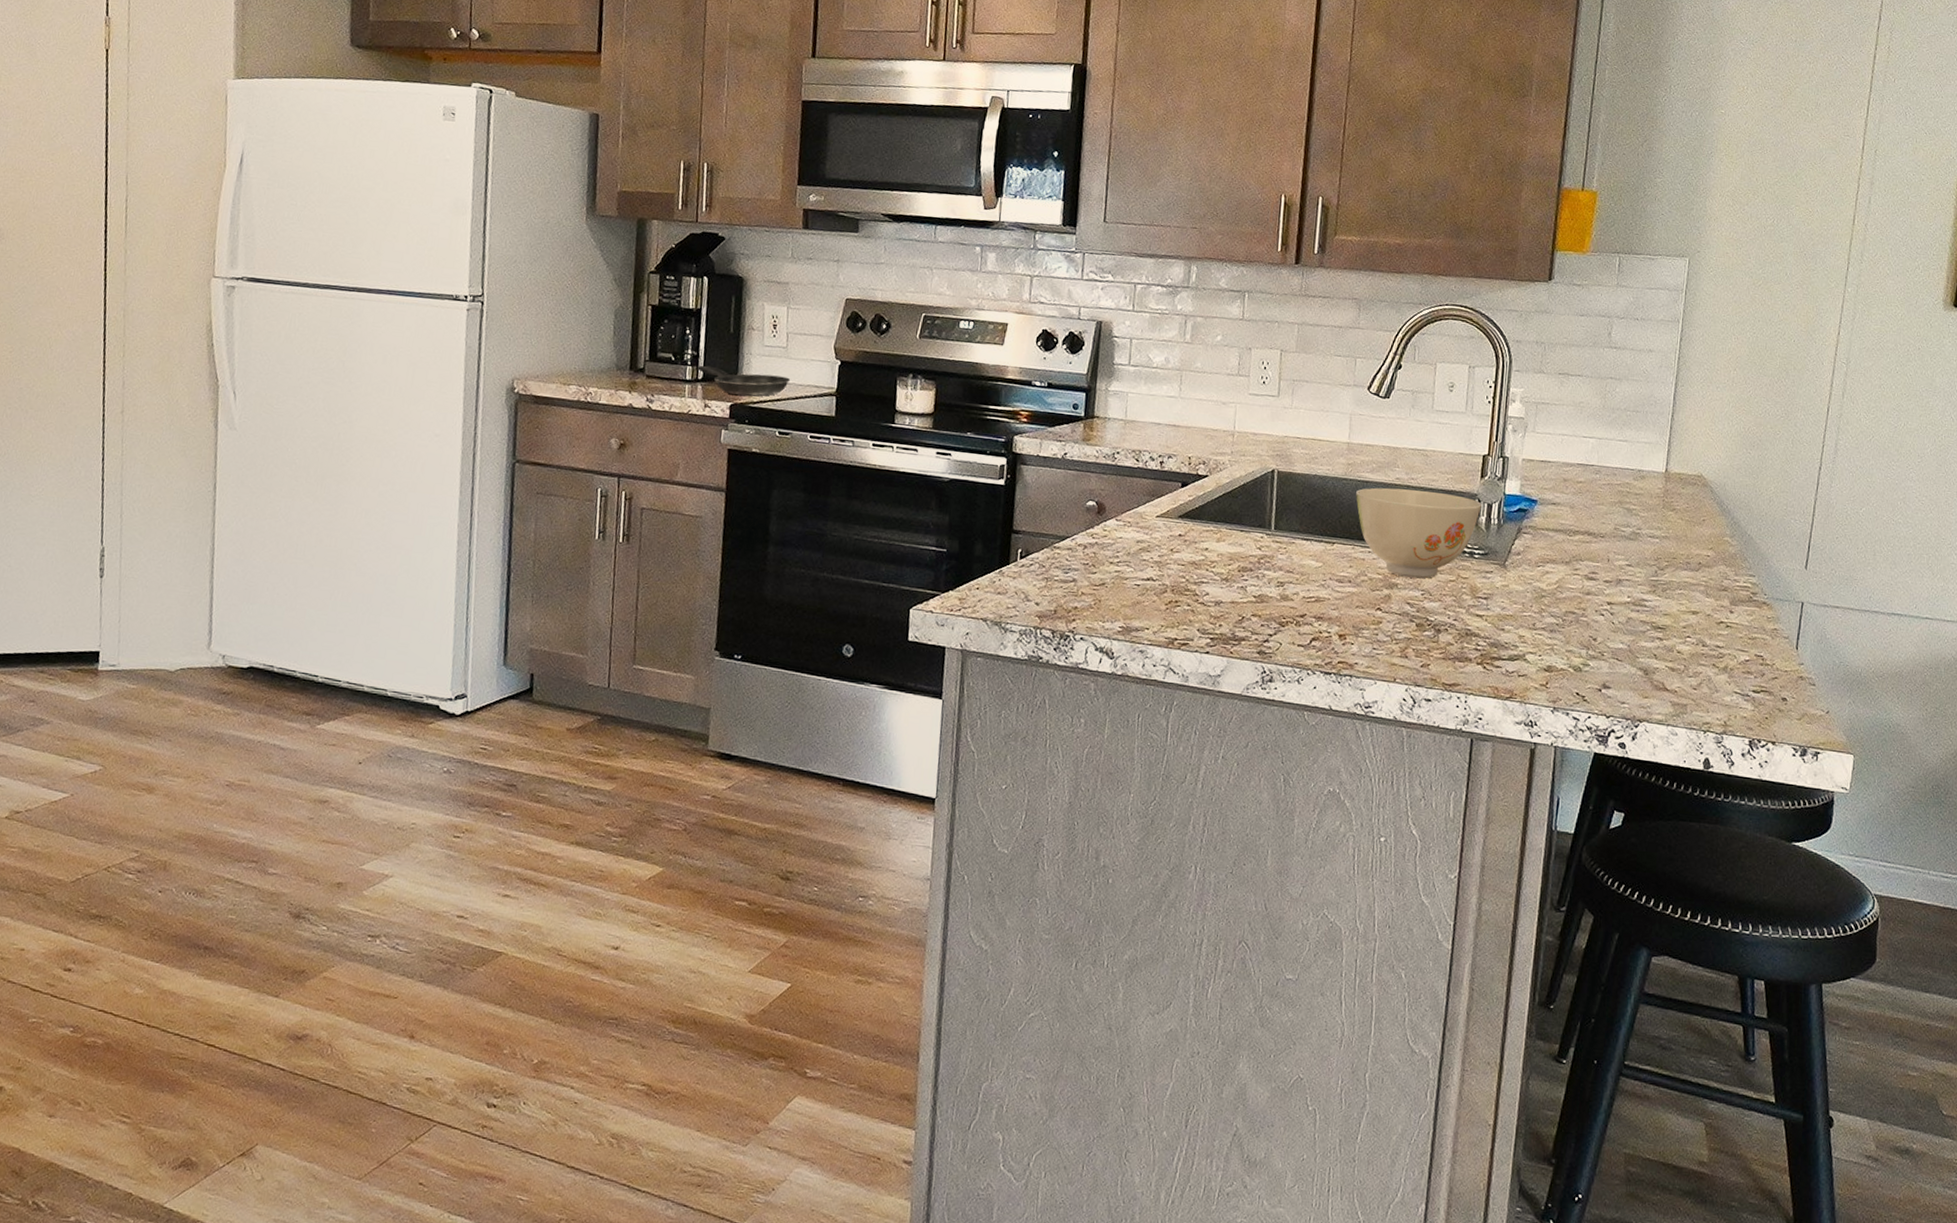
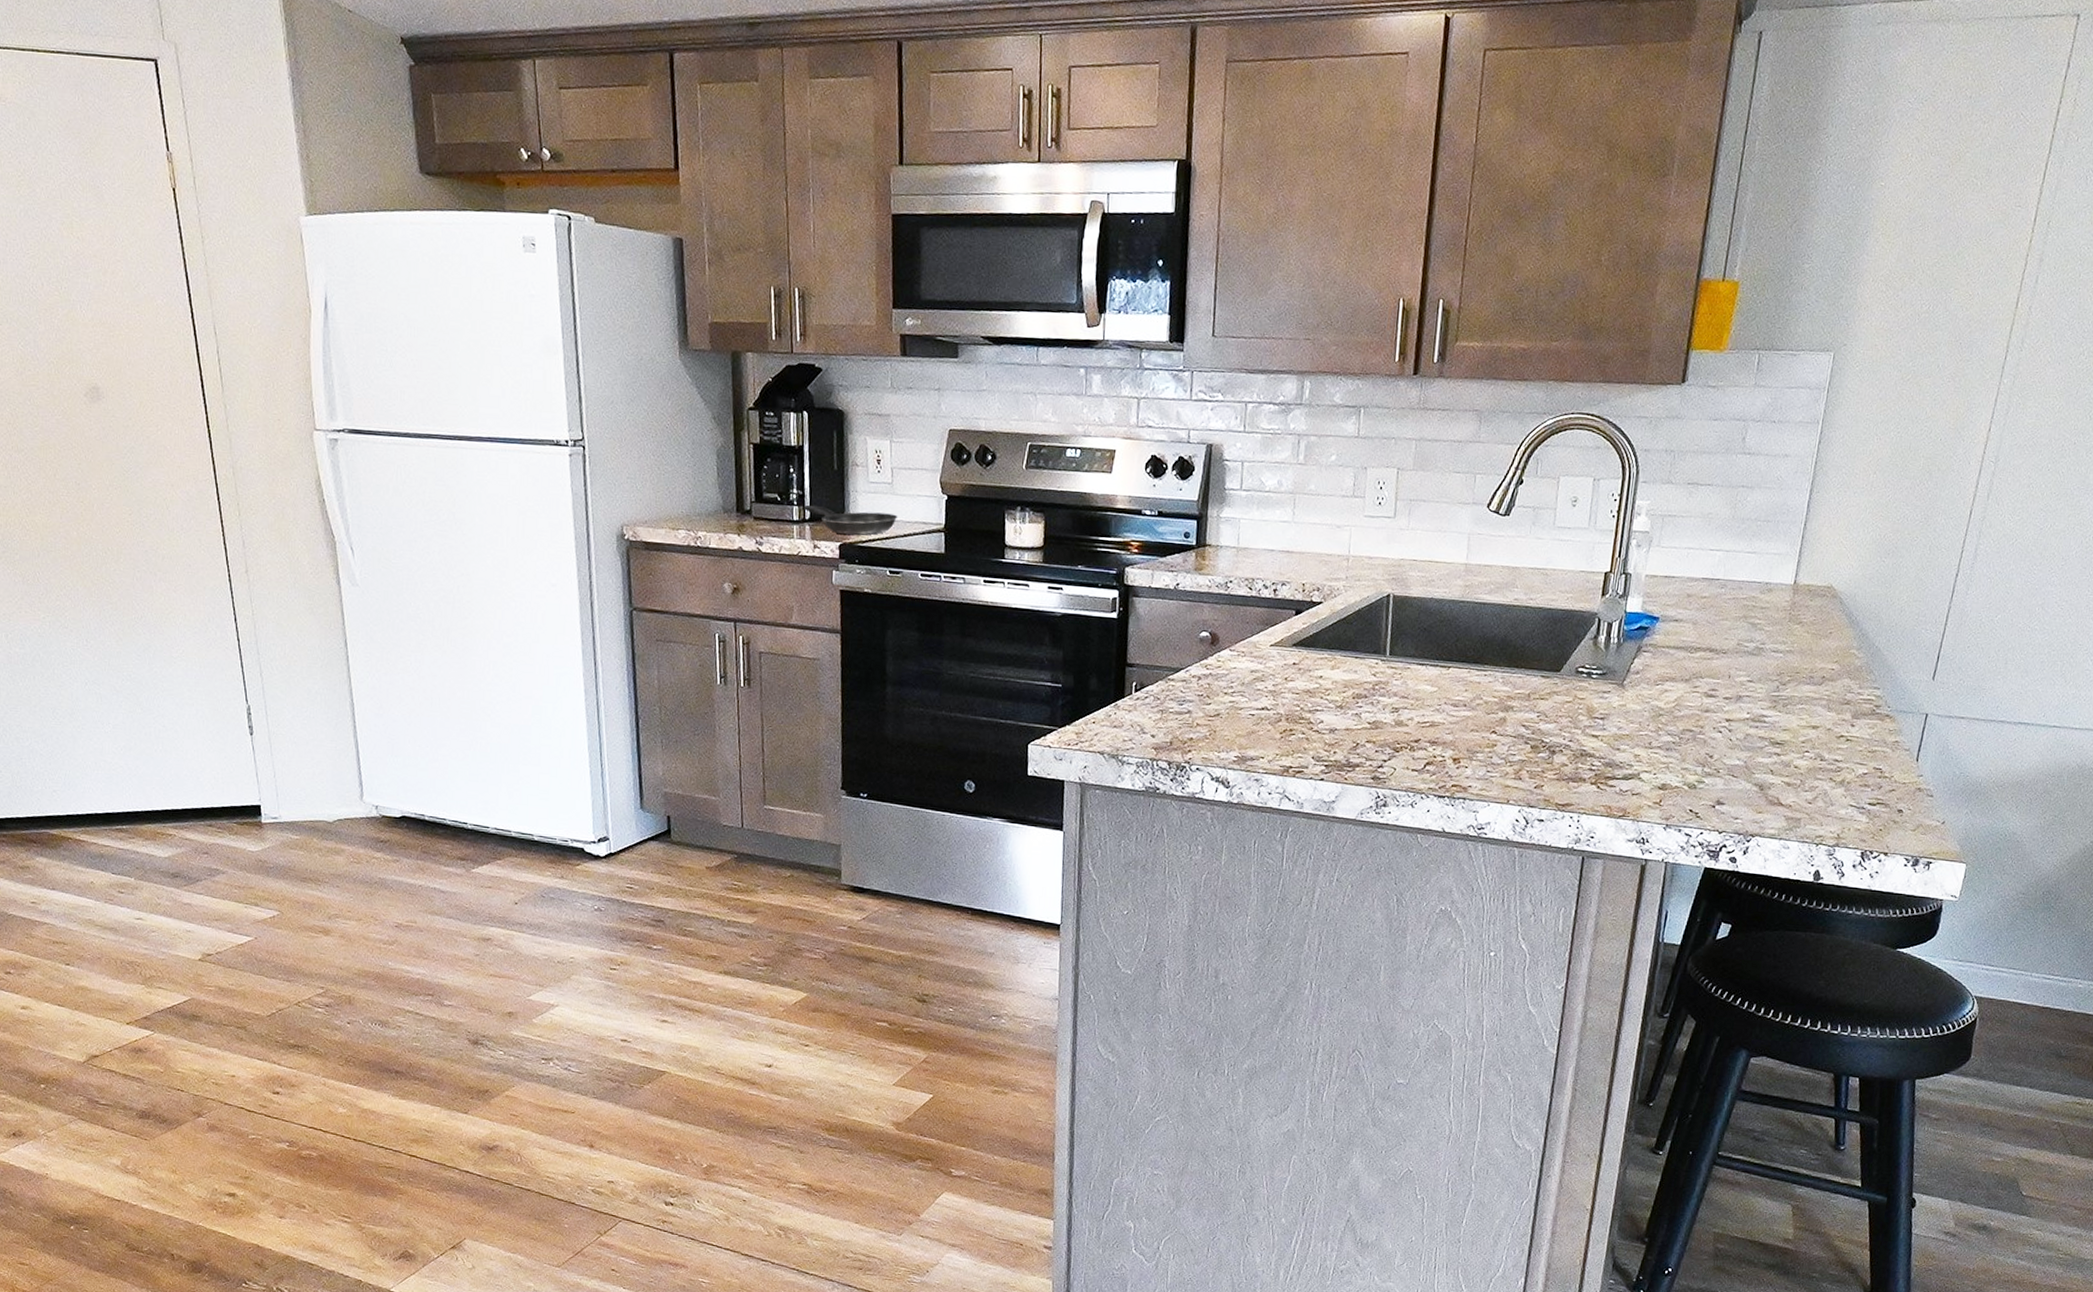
bowl: present [1356,487,1482,578] -> none [1473,609,1602,700]

